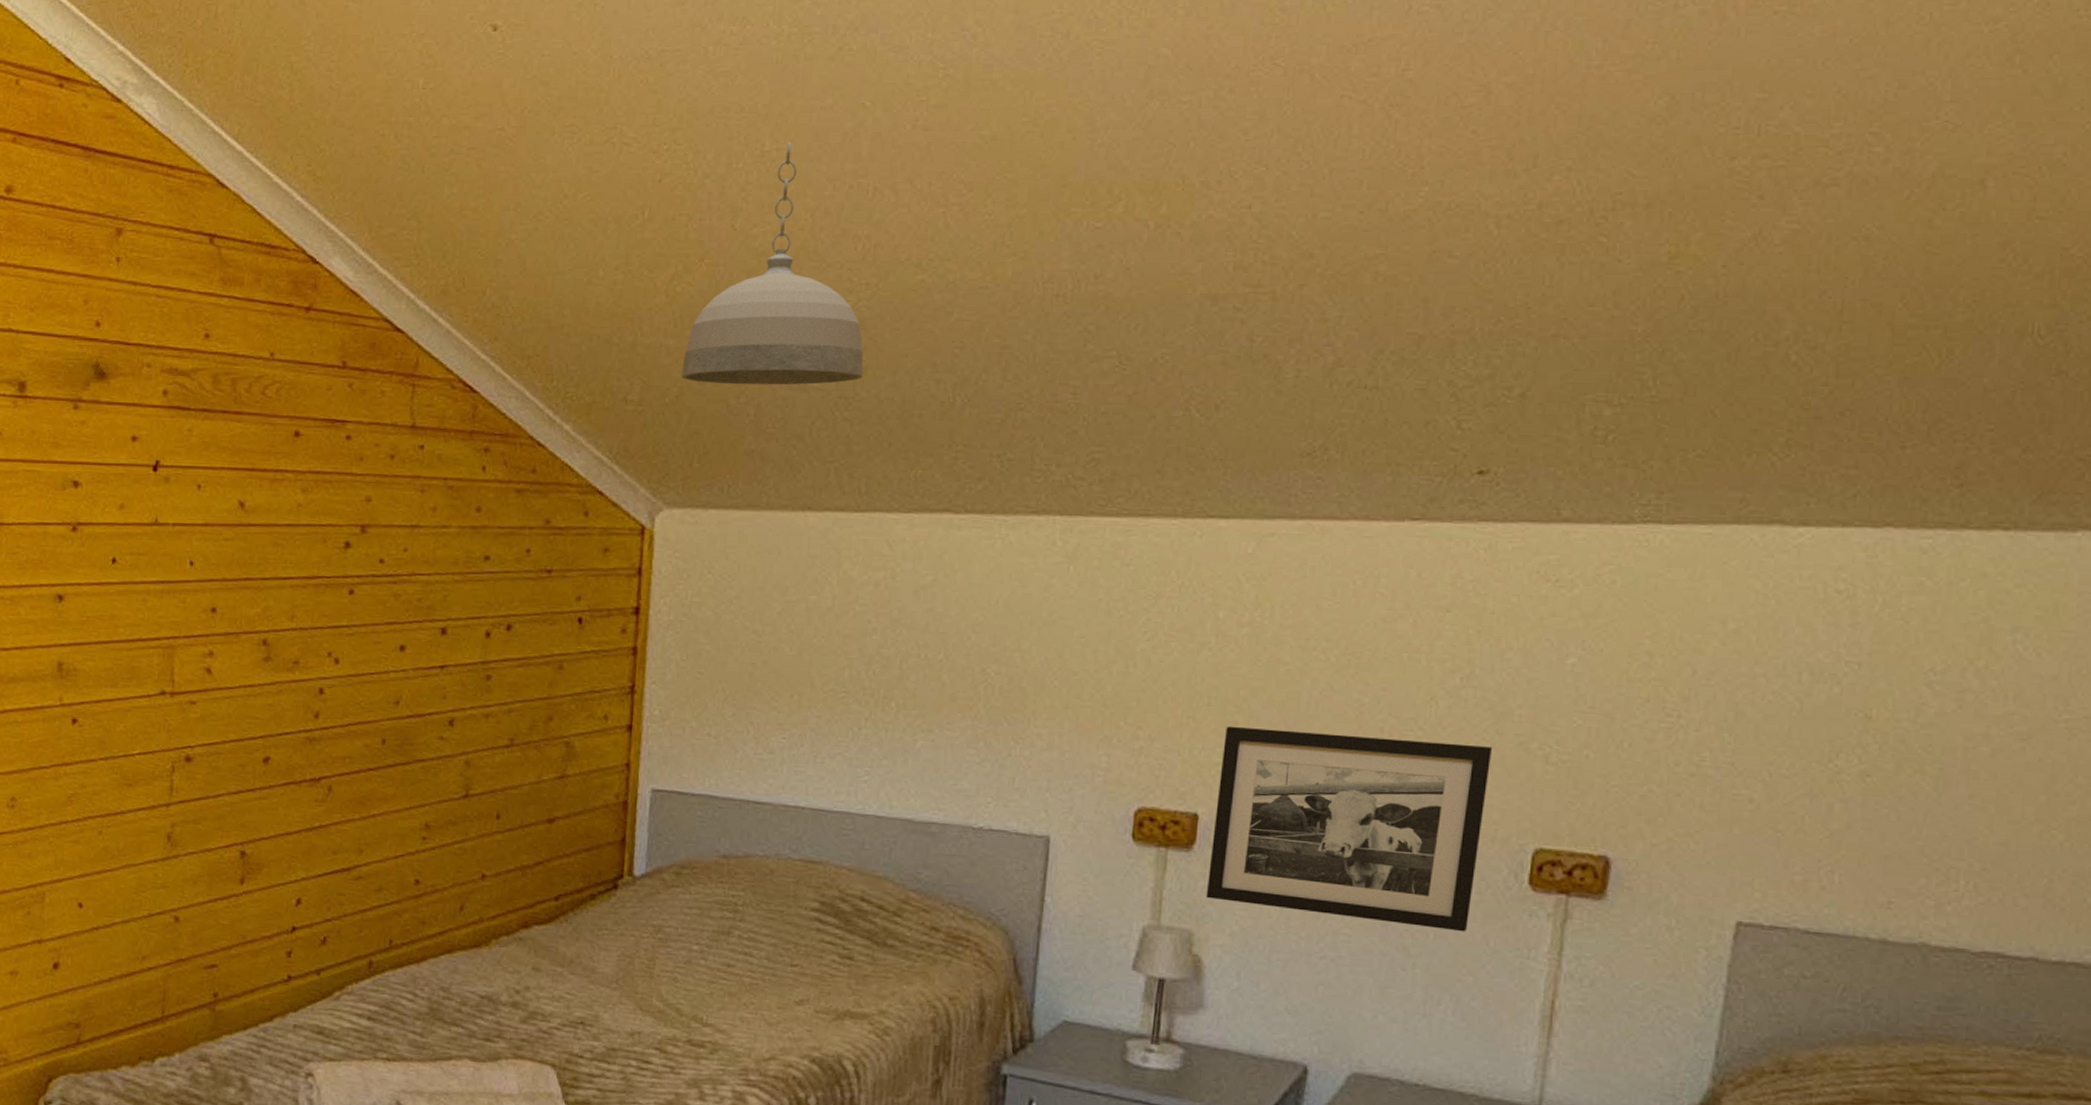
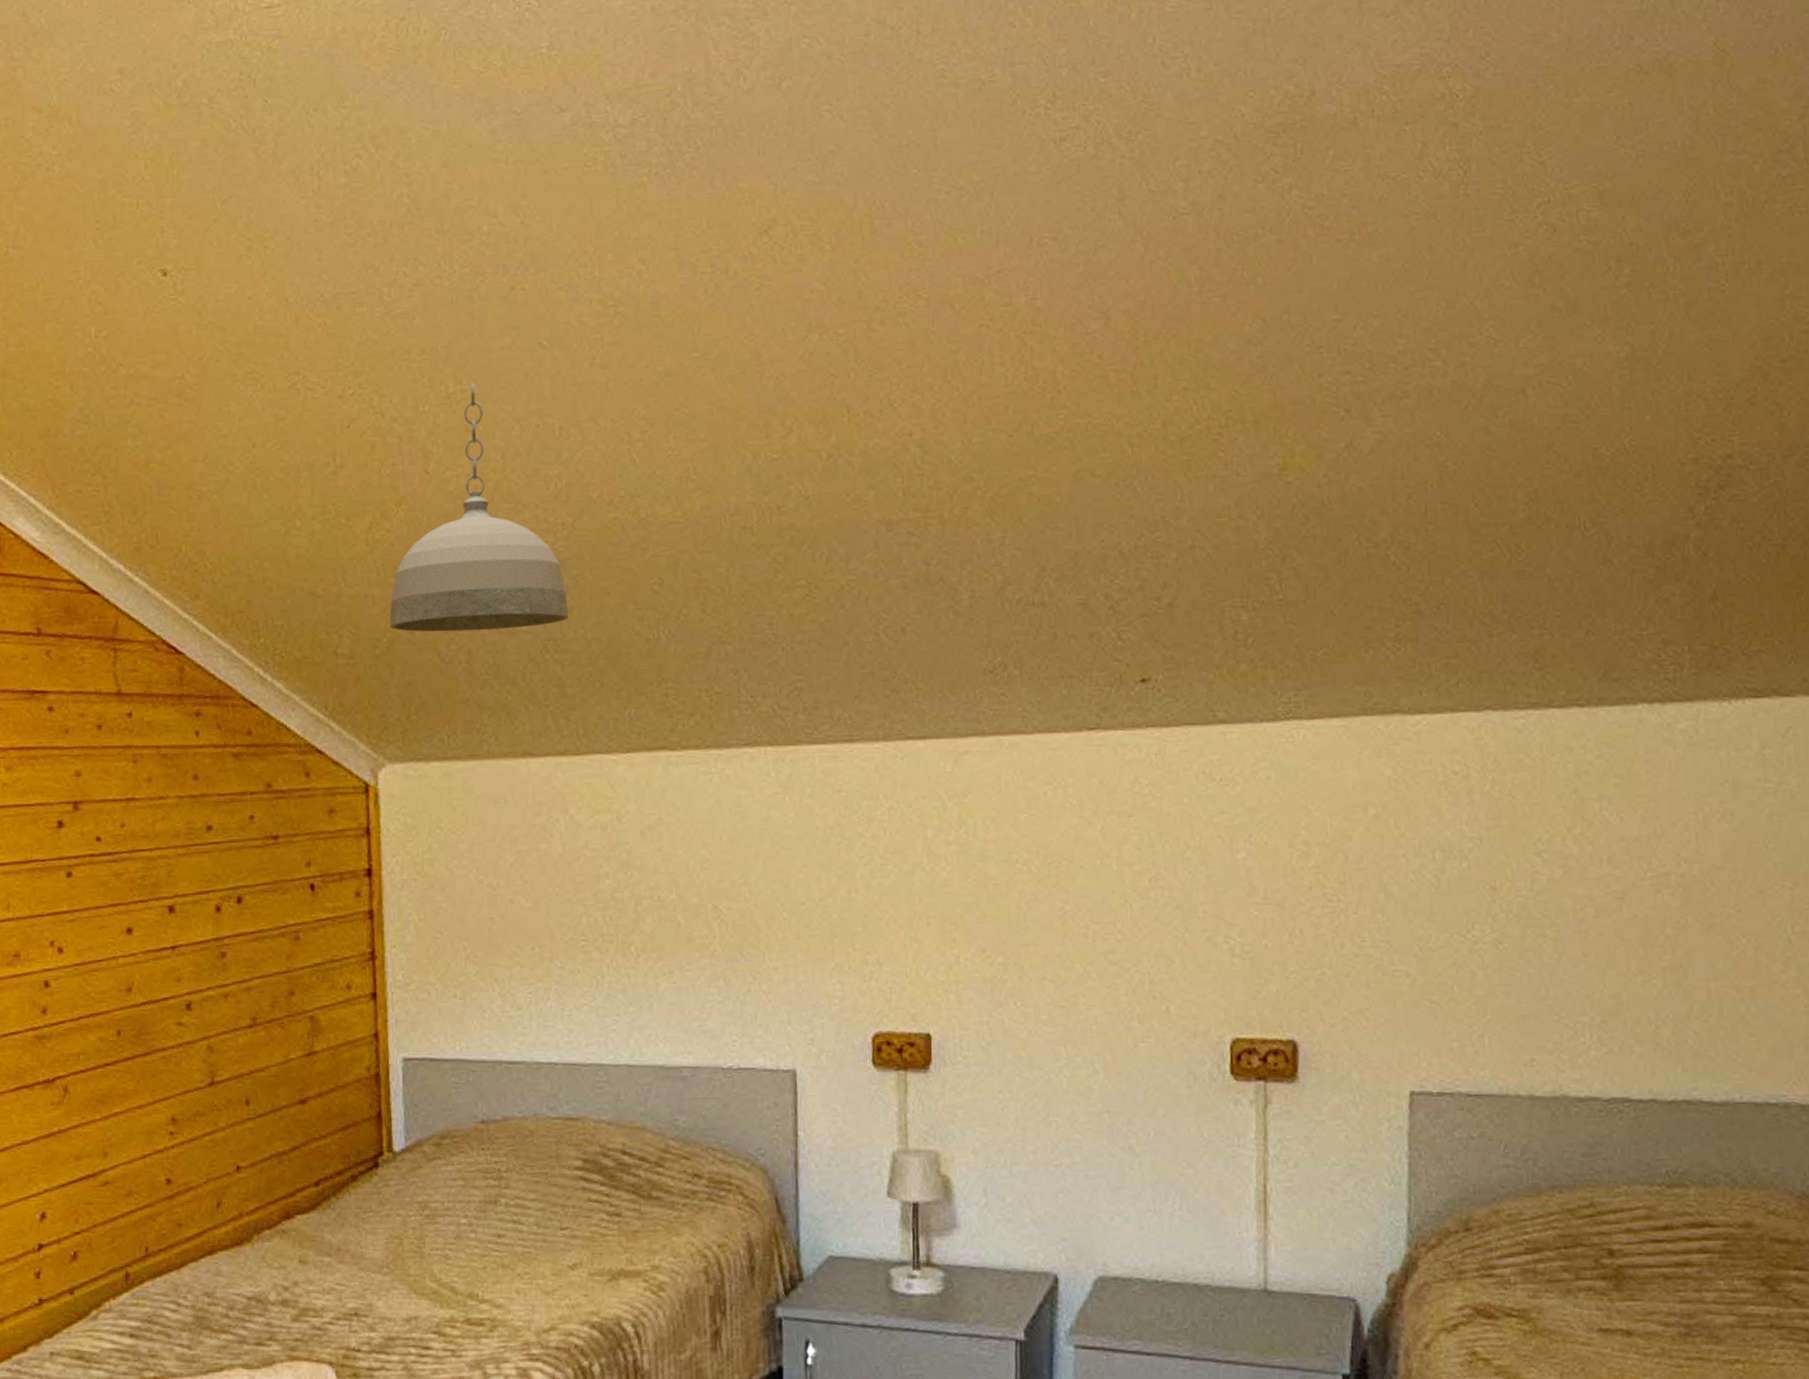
picture frame: present [1205,726,1493,932] -> none [946,943,1185,1127]

